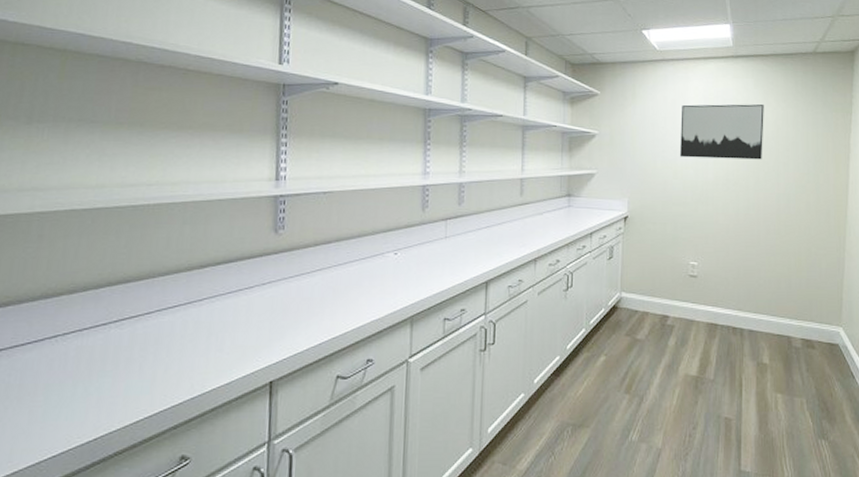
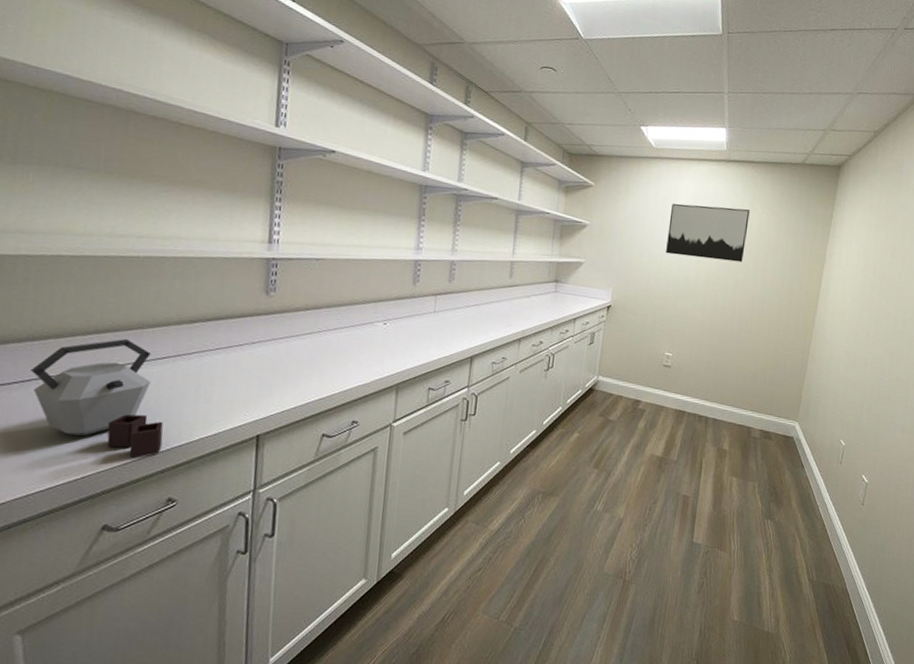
kettle: none [44,290,175,414] -> present [30,339,163,458]

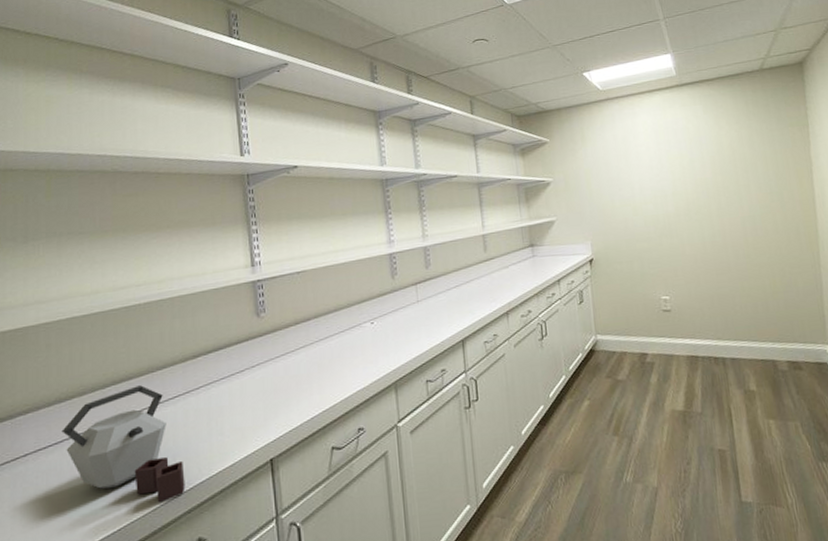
wall art: present [666,203,750,263] -> none [632,129,722,194]

